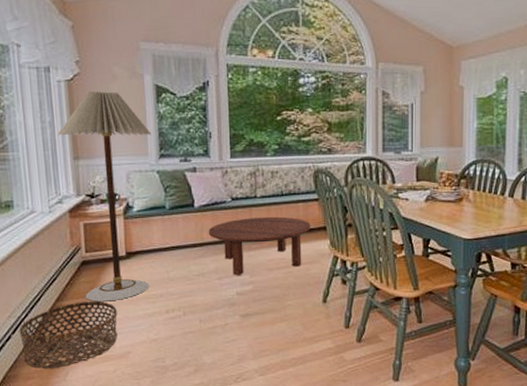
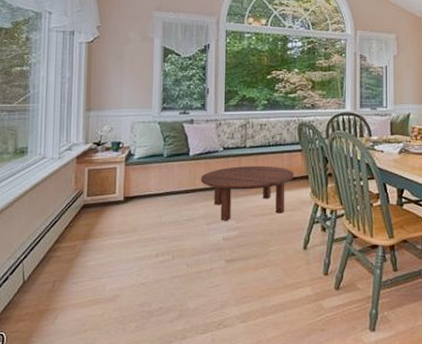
basket: present [19,300,118,369] -> none [17,243,110,312]
floor lamp: present [57,91,152,302] -> none [74,52,156,244]

